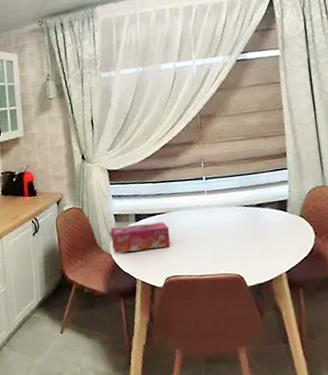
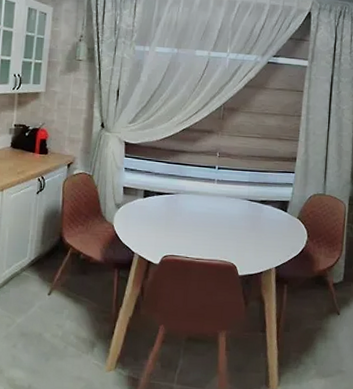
tissue box: present [111,221,170,254] -> none [115,199,175,227]

